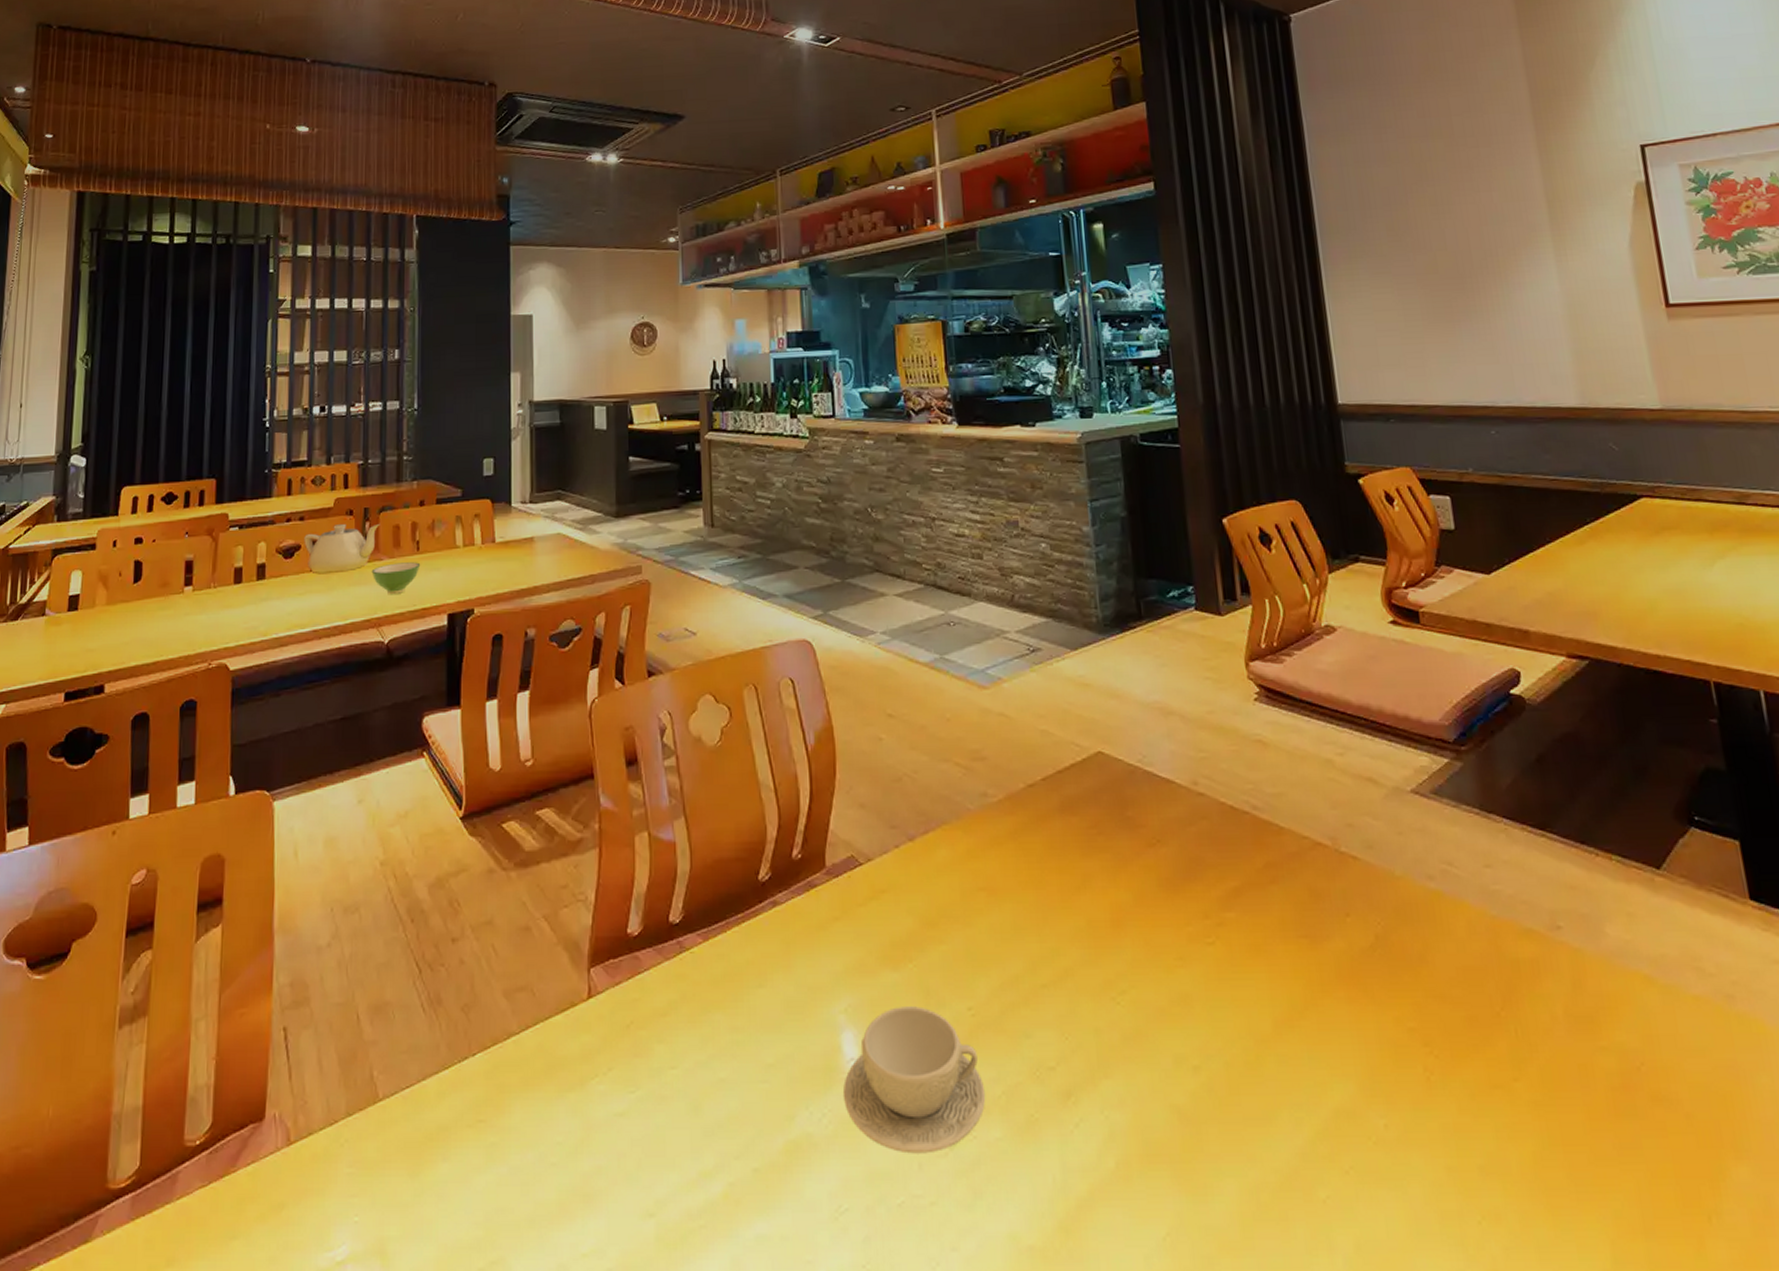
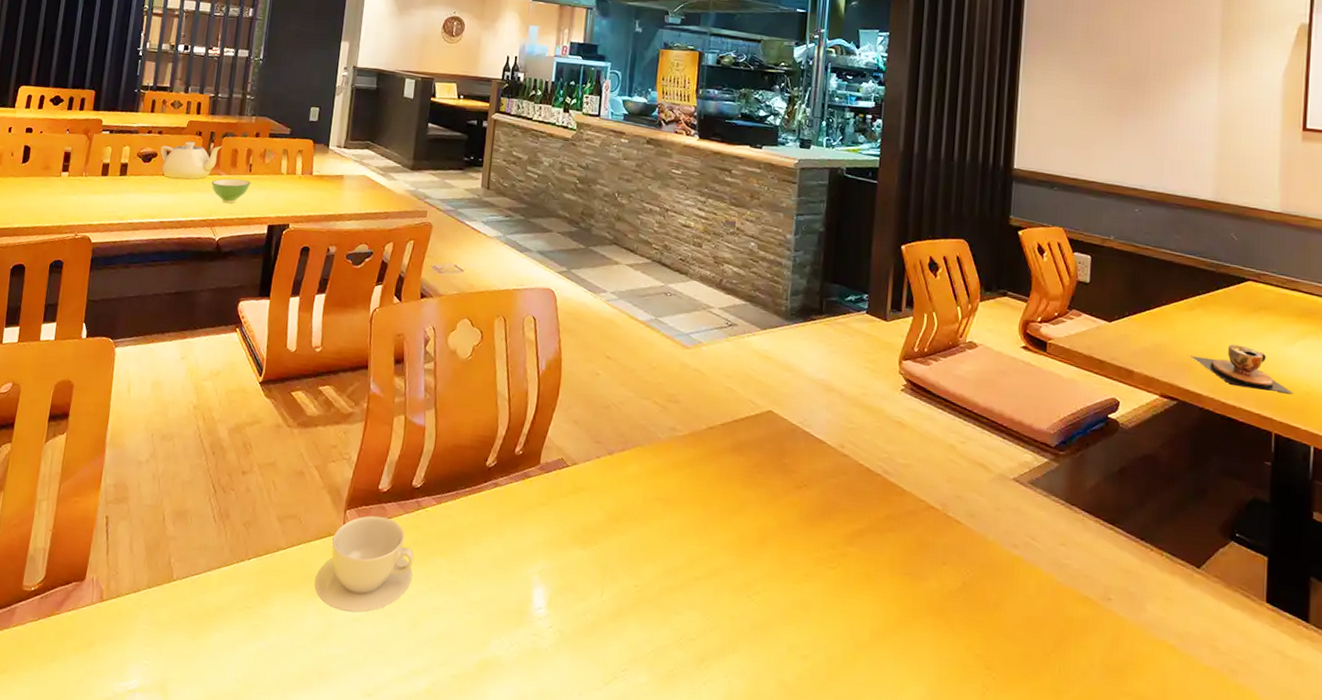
teacup: none [560,969,685,1105] -> present [314,515,415,613]
teacup: present [843,1006,986,1154] -> none [528,575,639,685]
teacup: none [1593,578,1724,630] -> present [1191,344,1293,393]

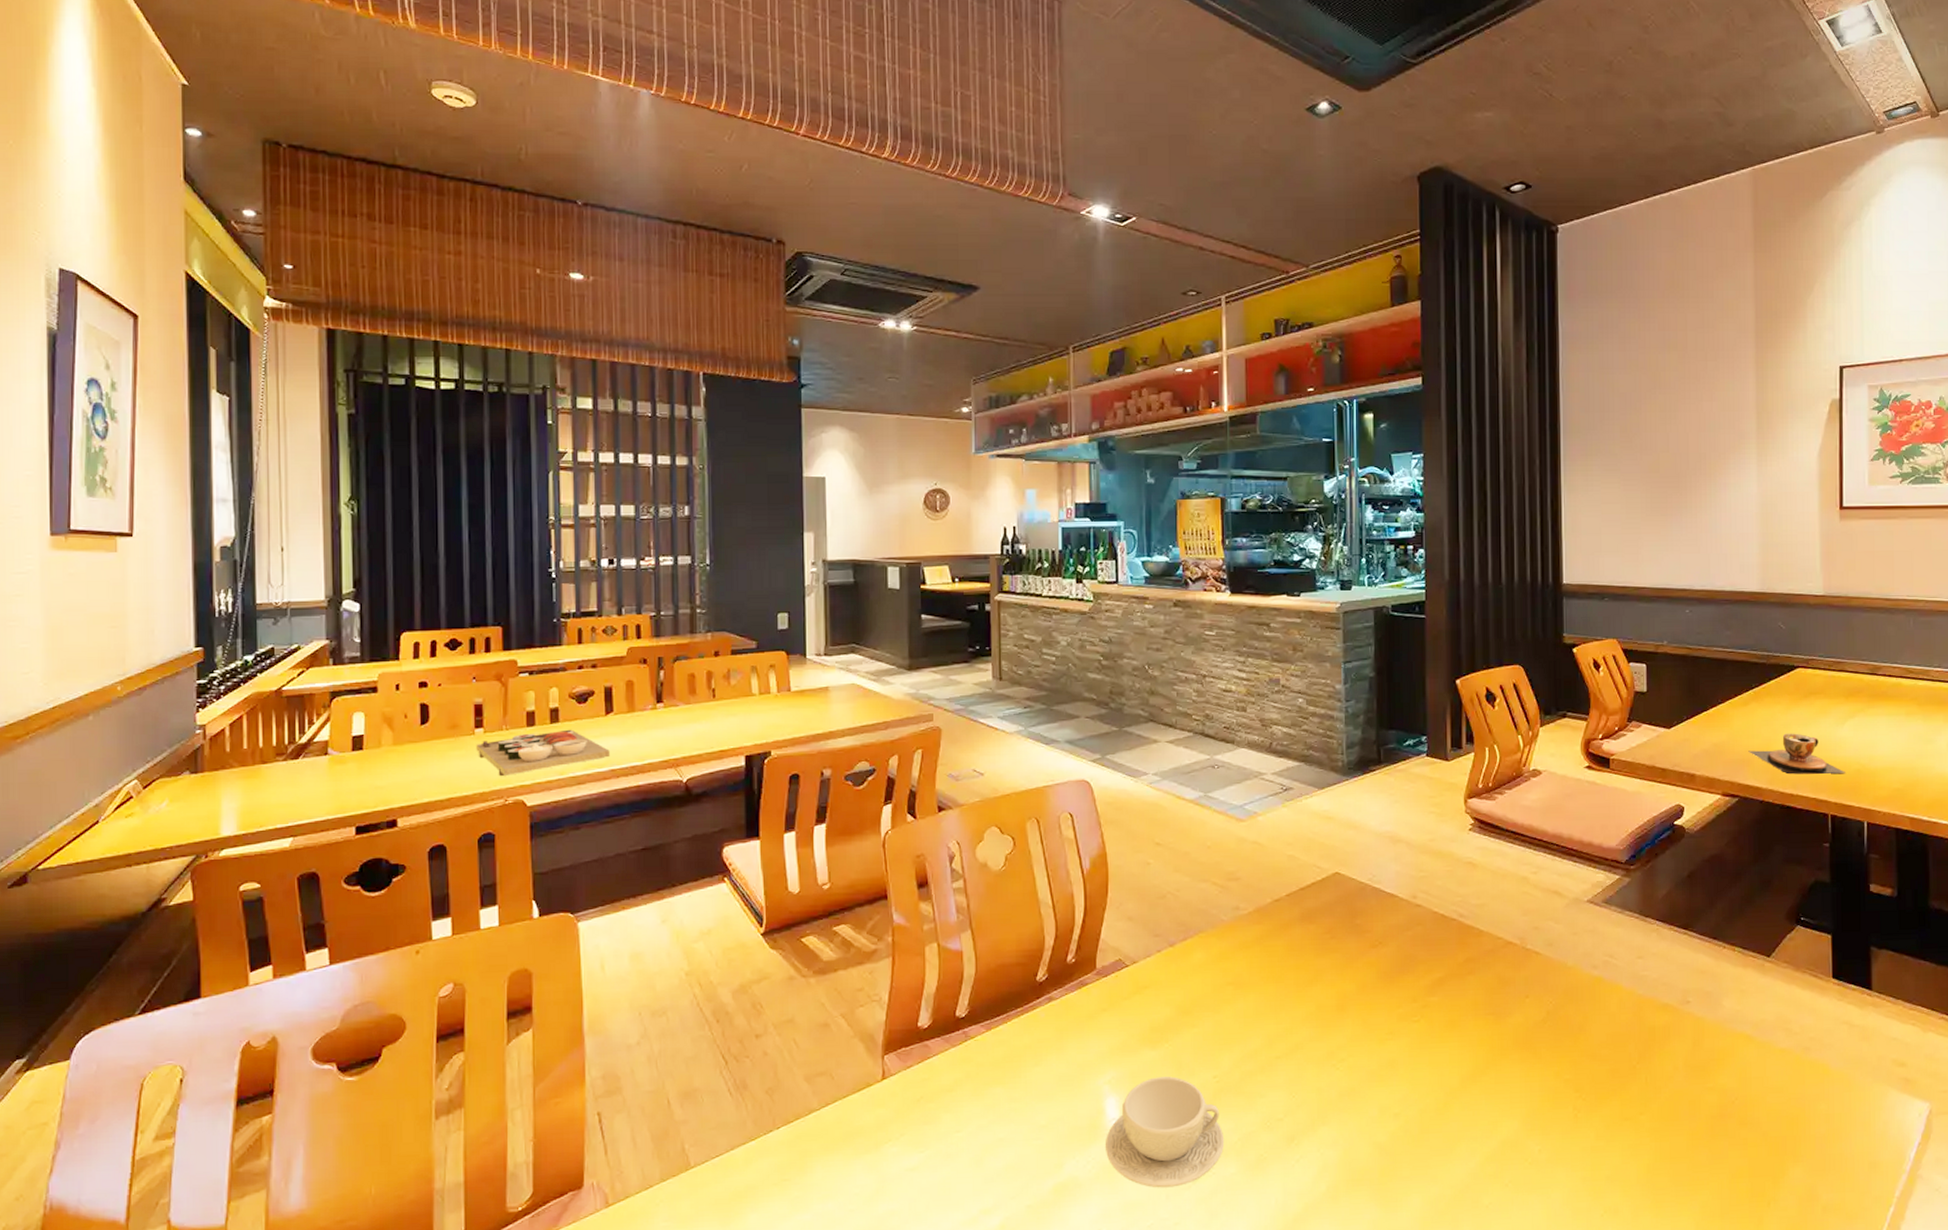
sushi platter: none [60,181,162,215] -> present [476,729,610,776]
teapot: present [160,141,223,180] -> none [598,671,675,719]
bowl: present [211,178,251,204] -> none [667,708,717,738]
teacup: present [314,515,415,613] -> none [857,1055,969,1163]
teacup: none [528,575,639,685] -> present [1106,1076,1225,1188]

